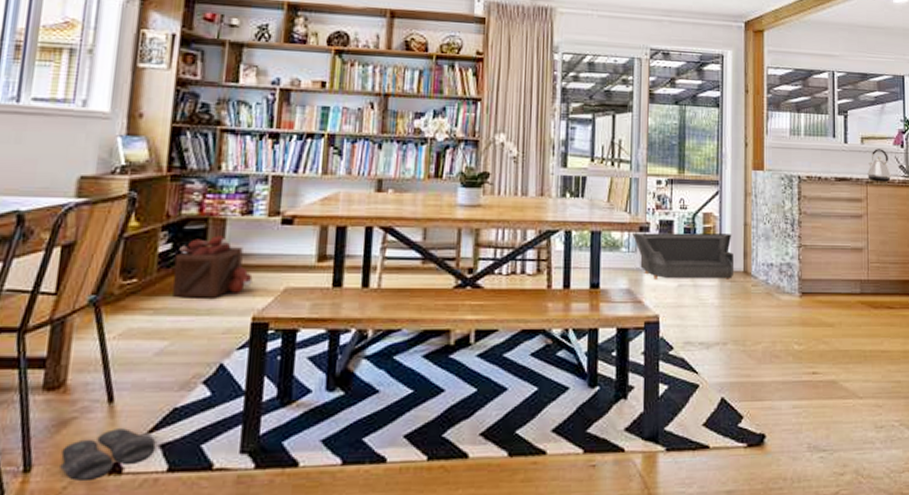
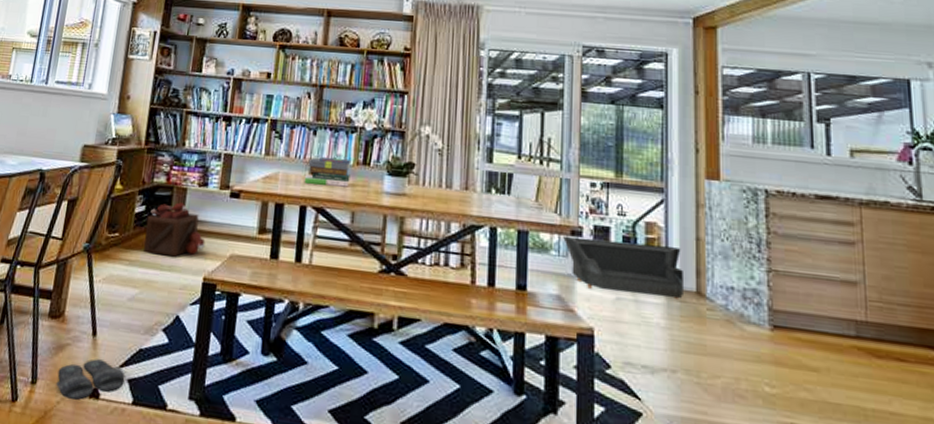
books: none [369,171,422,203] -> present [304,156,352,187]
kettle: present [867,149,892,182] -> none [861,164,897,205]

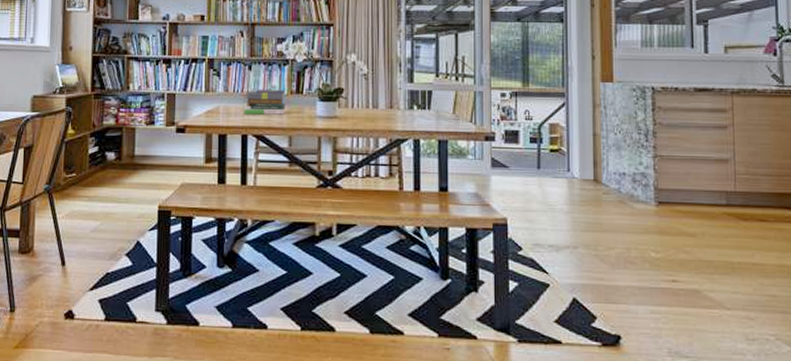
slippers: present [56,359,125,400] -> none [33,285,96,322]
toy box: present [144,202,206,257] -> none [100,141,157,190]
dog bed: present [563,236,685,299] -> none [478,141,584,187]

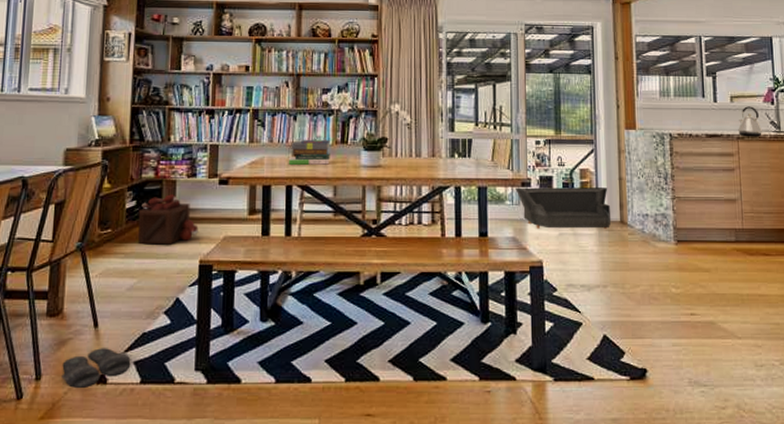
slippers: none [33,285,96,322] -> present [61,348,131,388]
toy box: none [100,141,157,190] -> present [138,194,199,245]
dog bed: none [478,141,584,187] -> present [515,187,612,229]
kettle: none [733,58,763,92] -> present [738,106,763,137]

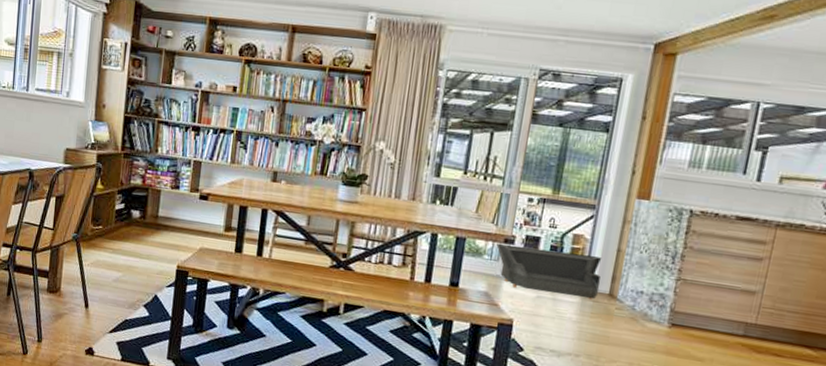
slippers: present [61,348,131,388] -> none [58,325,114,356]
toy box: present [138,194,199,245] -> none [125,202,178,248]
books: present [288,139,330,165] -> none [266,166,310,194]
kettle: present [738,106,763,137] -> none [779,190,813,228]

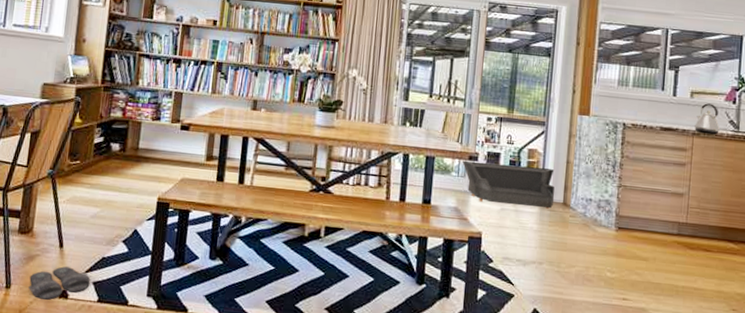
slippers: none [58,325,114,356] -> present [28,266,90,300]
kettle: none [779,190,813,228] -> present [694,103,721,135]

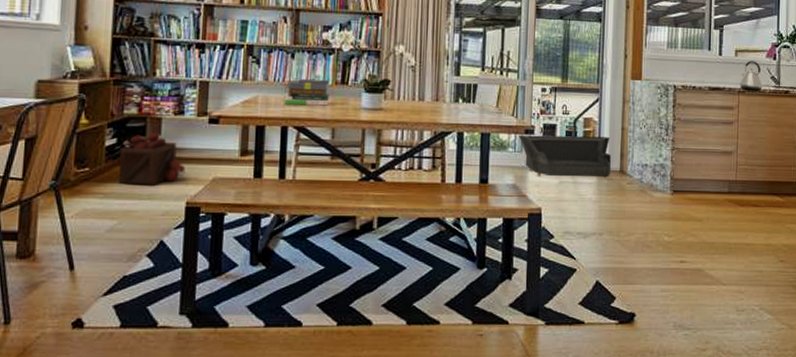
slippers: present [28,266,90,300] -> none [33,291,110,332]
toy box: none [103,134,159,181] -> present [118,132,186,185]
books: none [246,94,288,121] -> present [284,78,330,106]

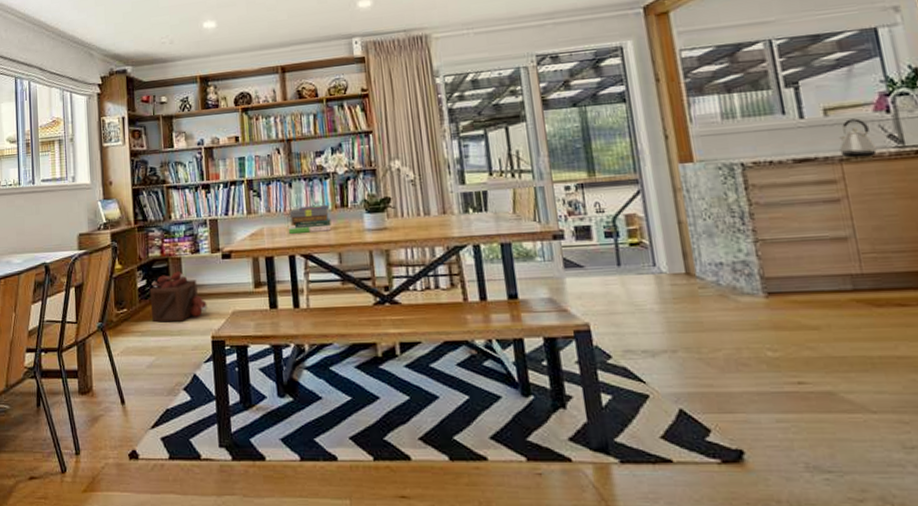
dog bed: present [519,135,612,178] -> none [546,234,674,287]

